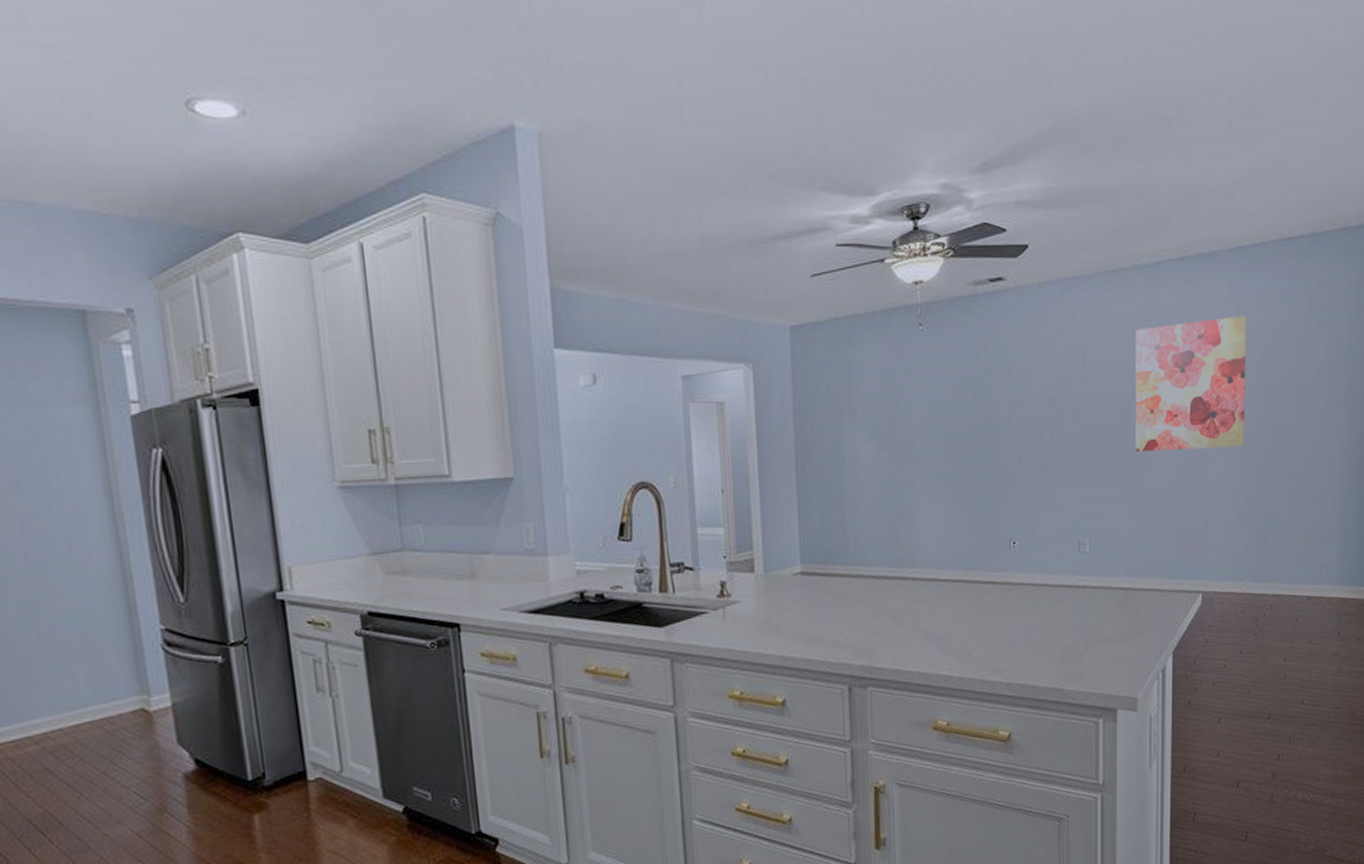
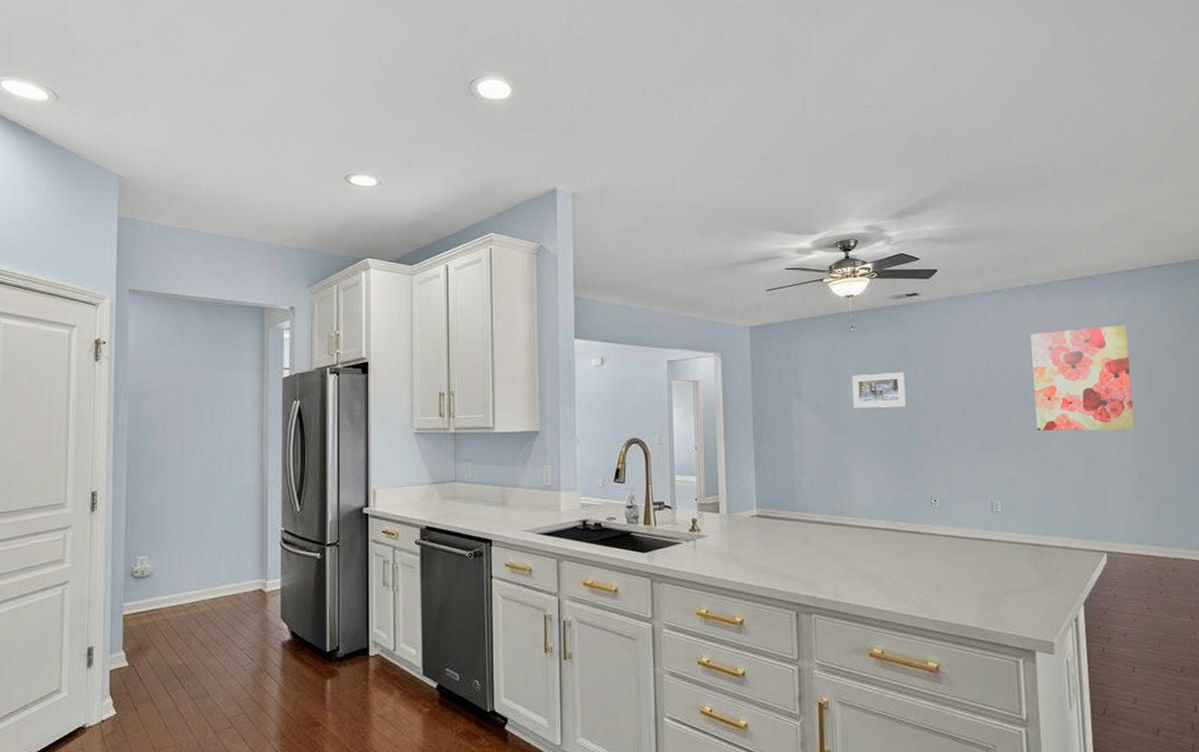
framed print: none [919,382,984,431] -> present [852,371,906,408]

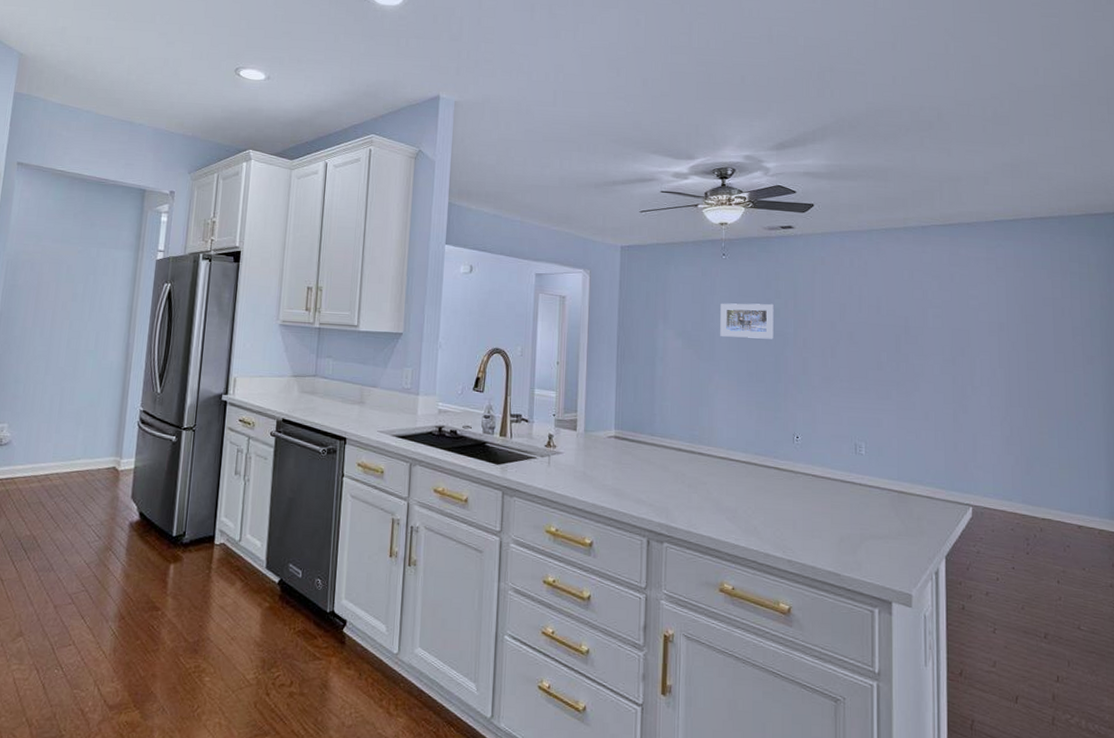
wall art: present [1030,324,1134,431] -> none [905,274,1007,382]

